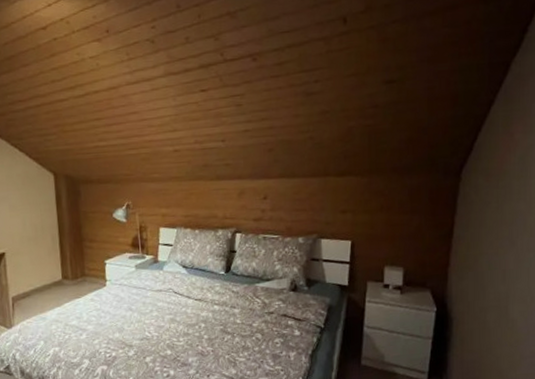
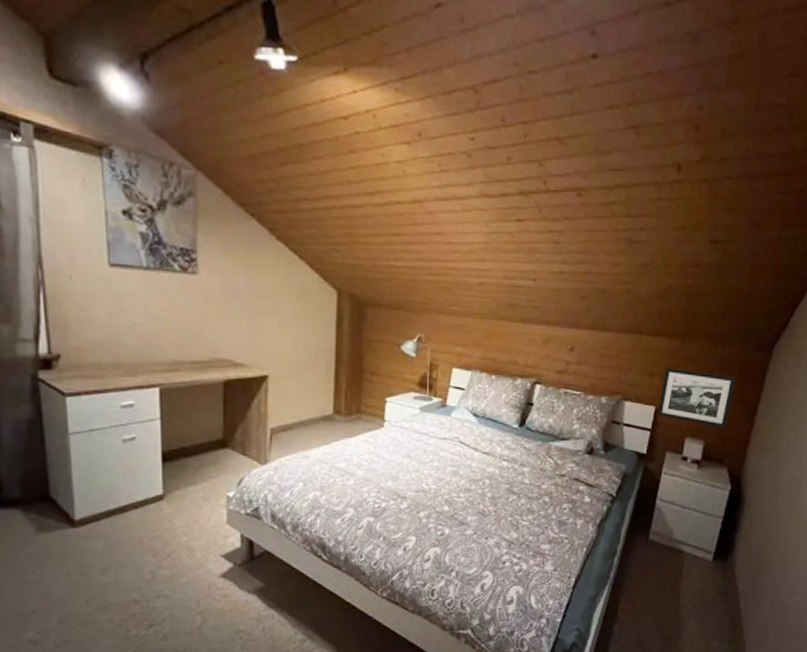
picture frame: none [353,203,427,254] -> present [657,367,736,428]

